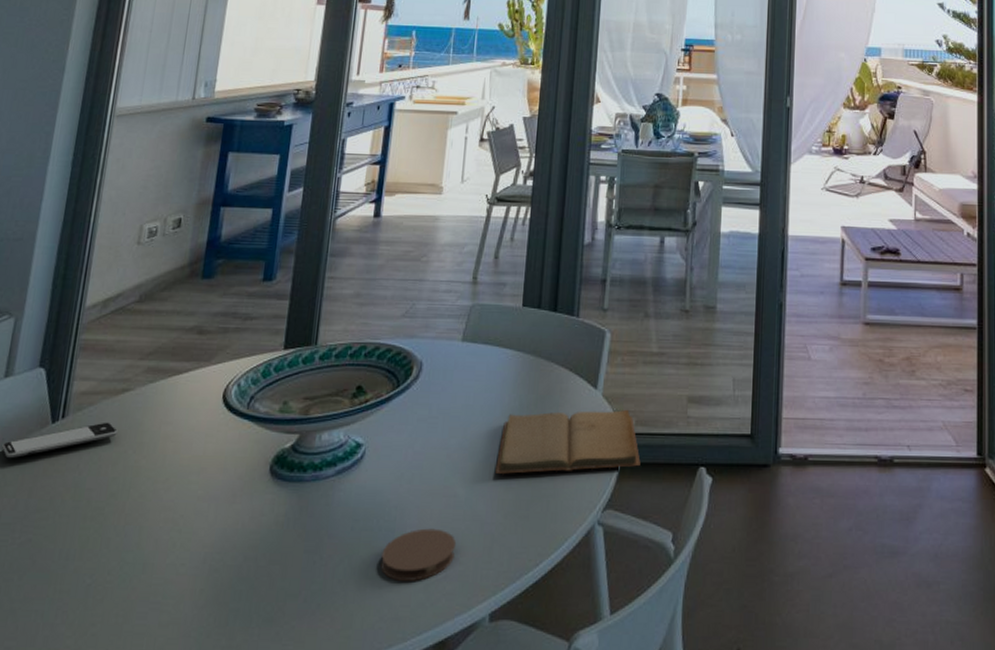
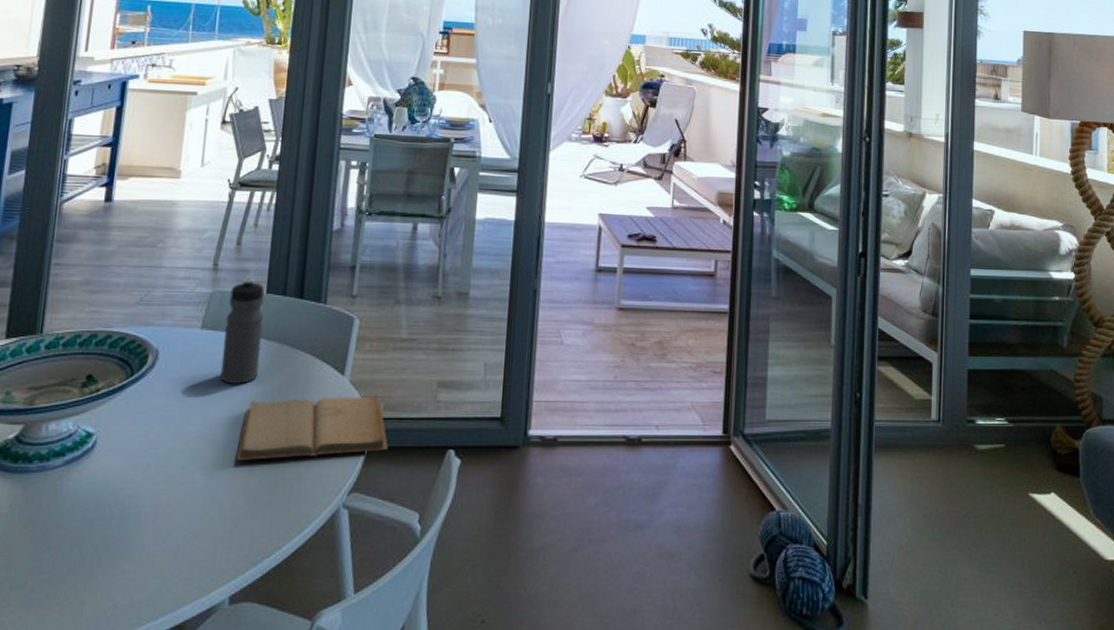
coaster: present [380,528,456,581] -> none [114,516,194,568]
water bottle: none [479,291,521,397] -> present [220,278,265,384]

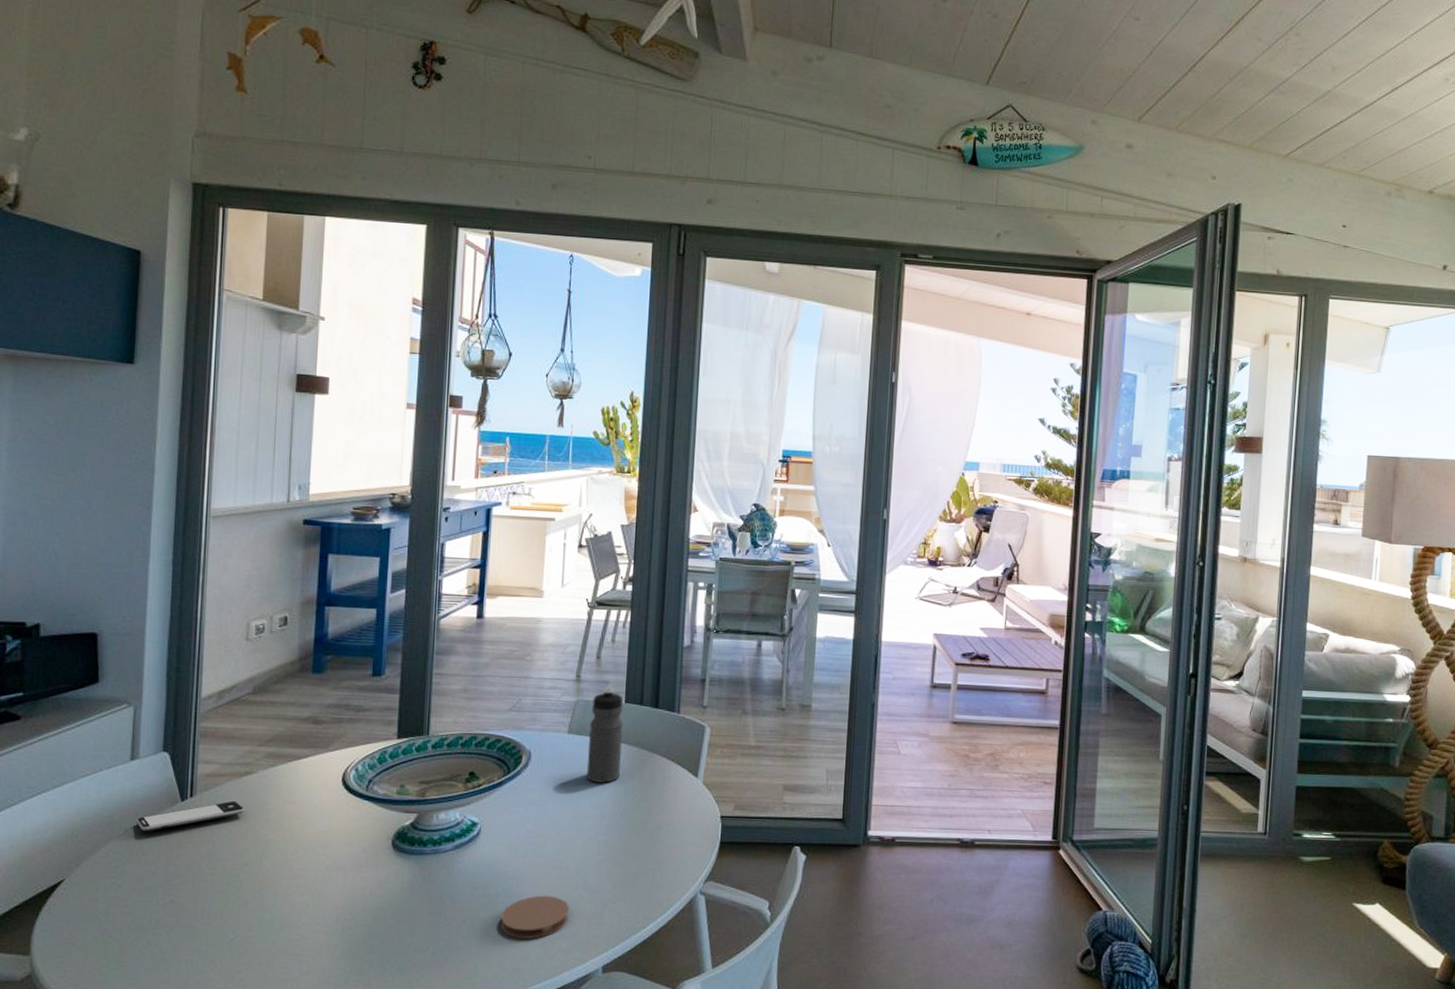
coaster: none [114,516,194,568] -> present [501,895,569,939]
book: present [237,394,388,460] -> none [604,795,739,850]

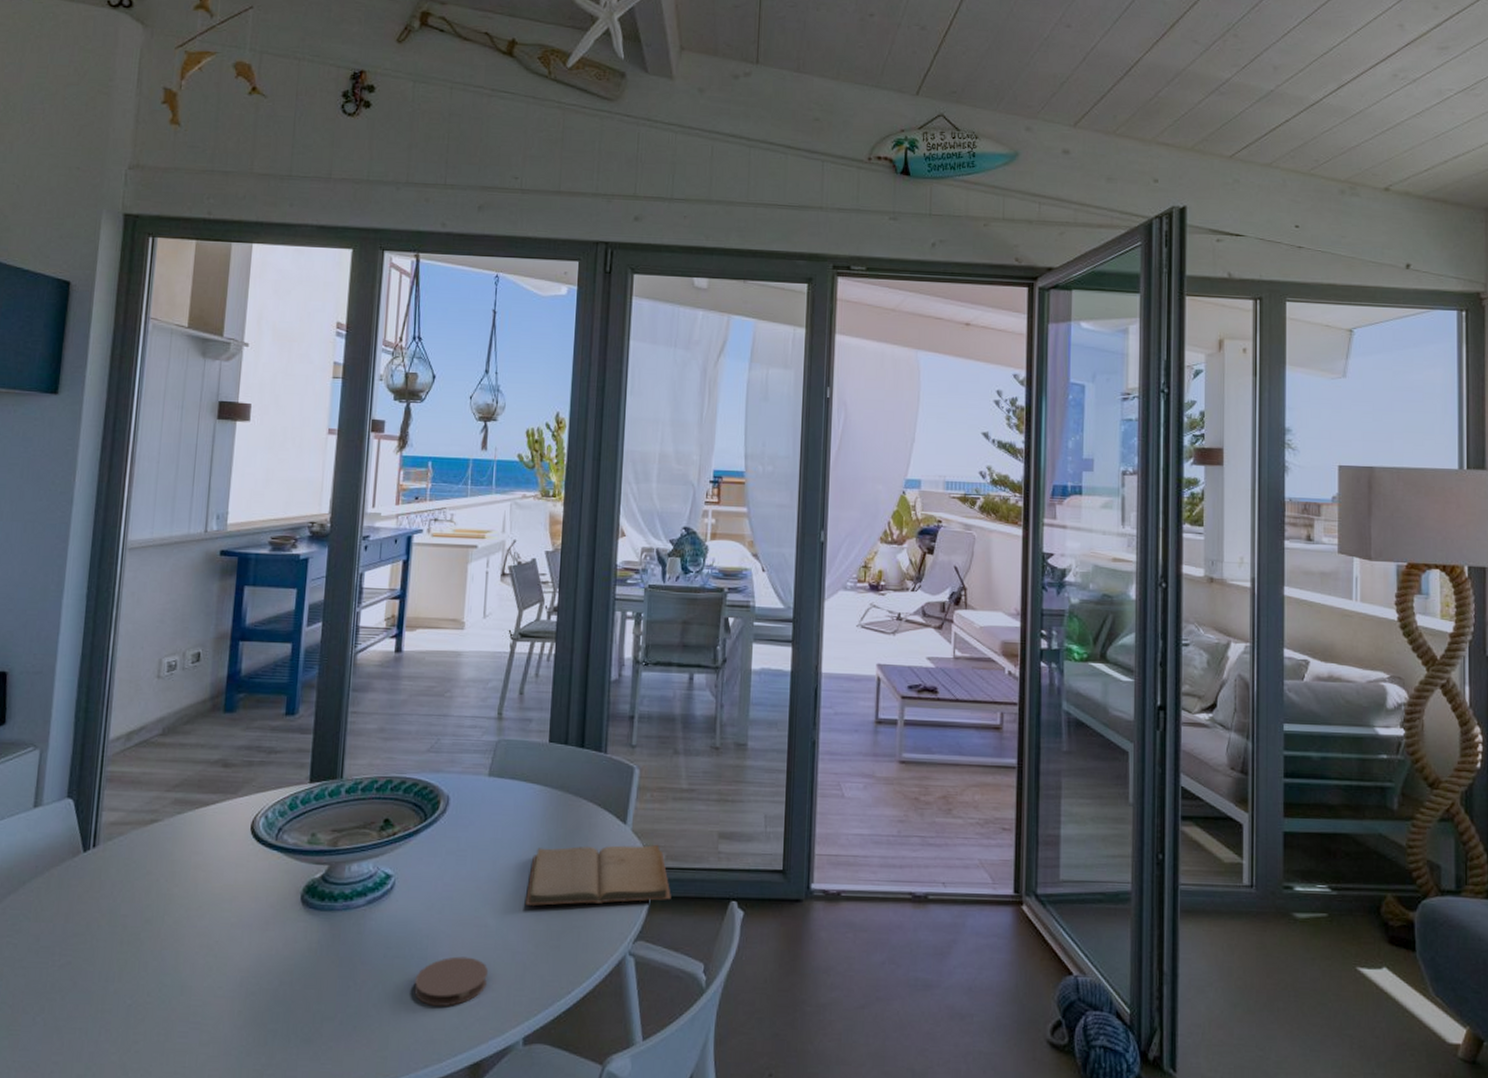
smartphone: present [136,800,245,831] -> none [36,851,149,885]
water bottle: present [586,688,624,783] -> none [507,727,548,831]
book: none [604,795,739,850] -> present [526,844,671,906]

